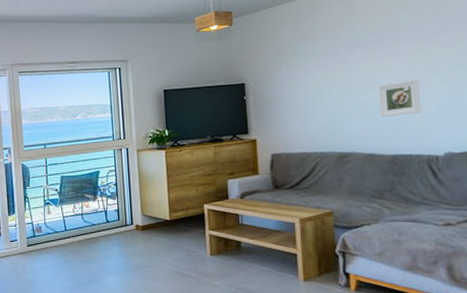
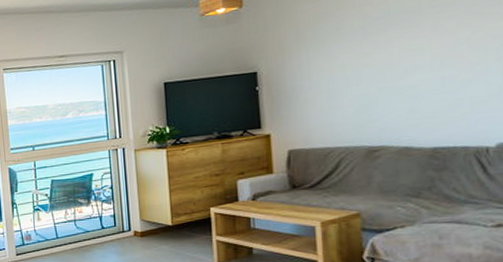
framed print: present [378,78,421,117] -> none [415,58,468,105]

